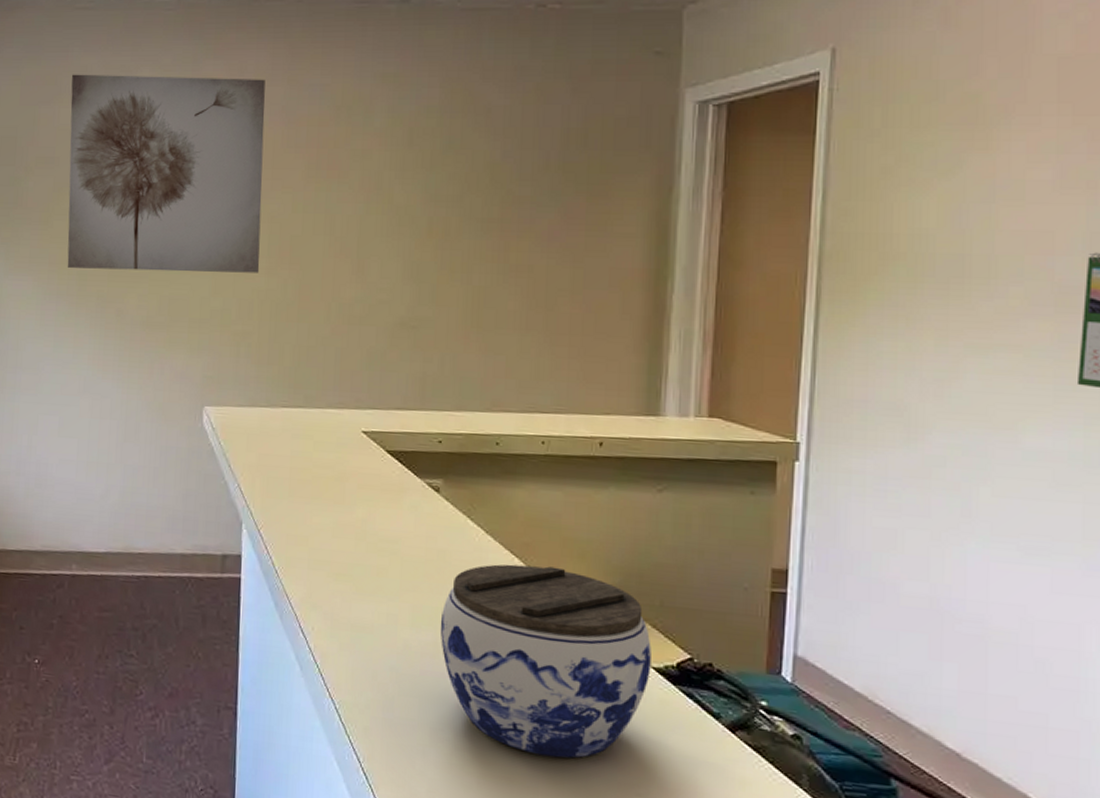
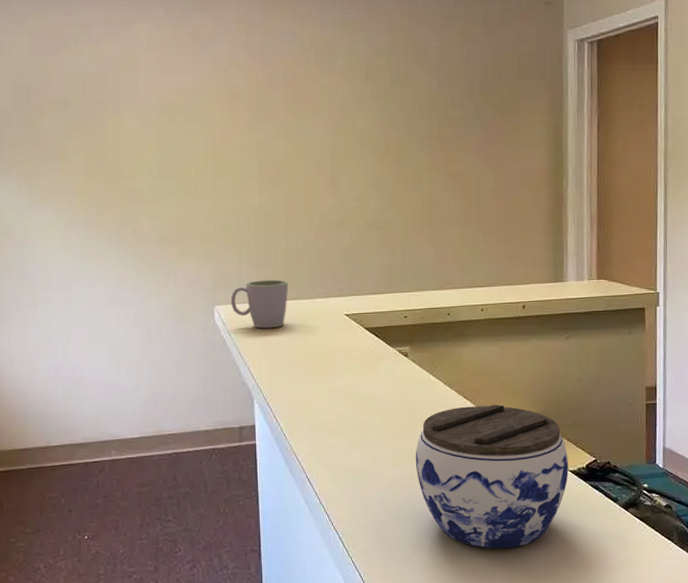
wall art: present [67,74,265,273] -> none [76,26,253,197]
mug: none [224,380,295,440] -> present [231,279,289,329]

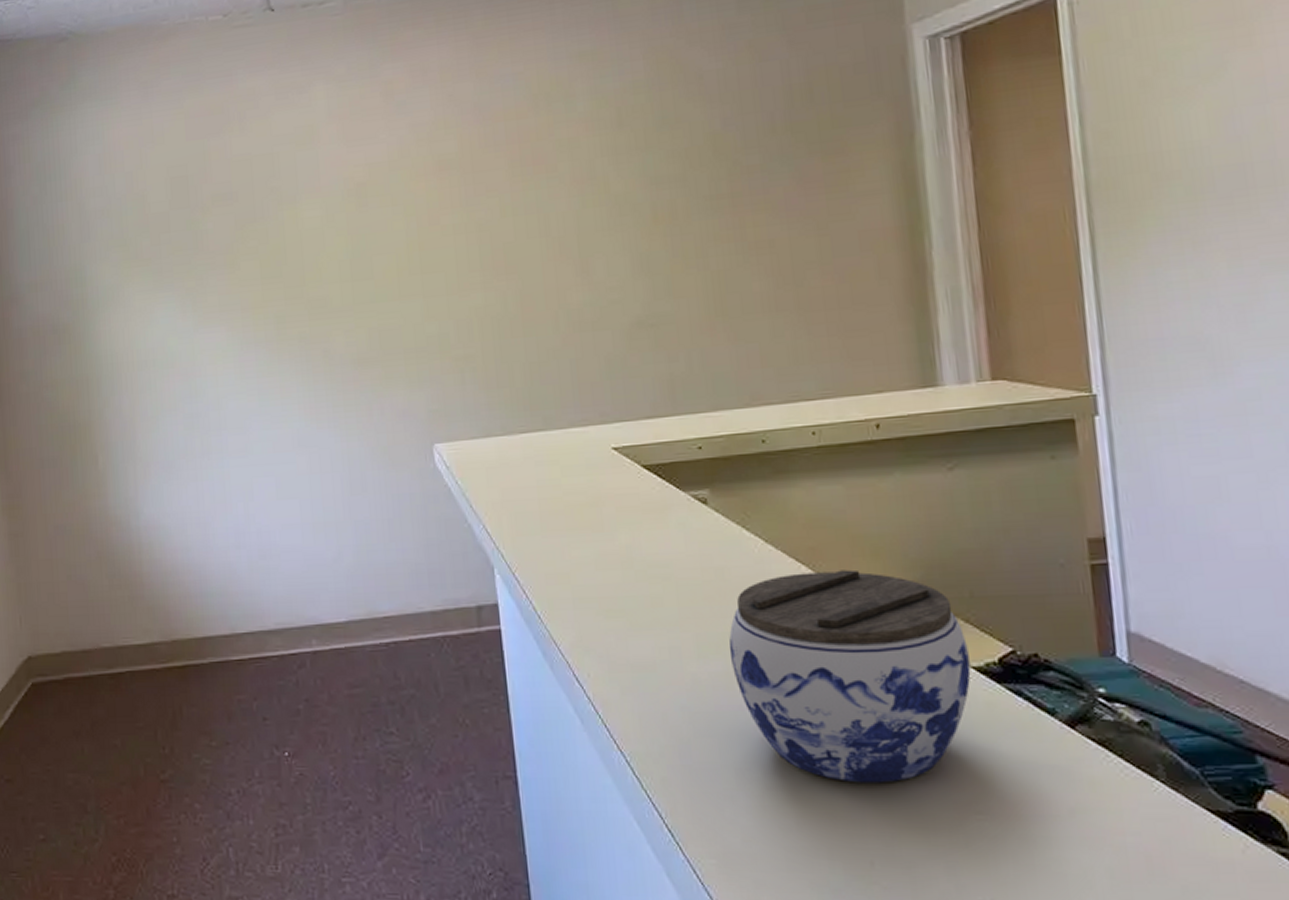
mug: present [231,279,289,329] -> none [454,404,532,472]

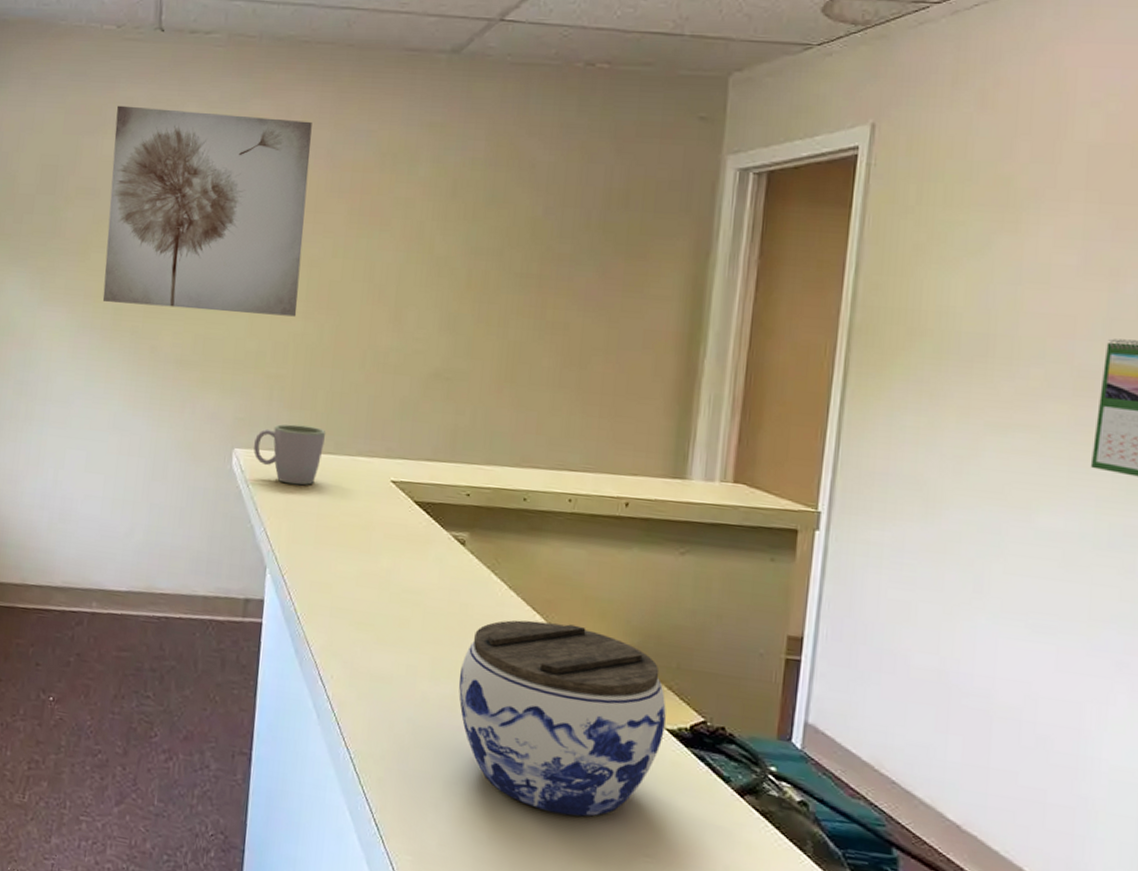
wall art: none [239,76,474,311] -> present [102,105,312,317]
mug: none [454,404,532,472] -> present [253,424,326,486]

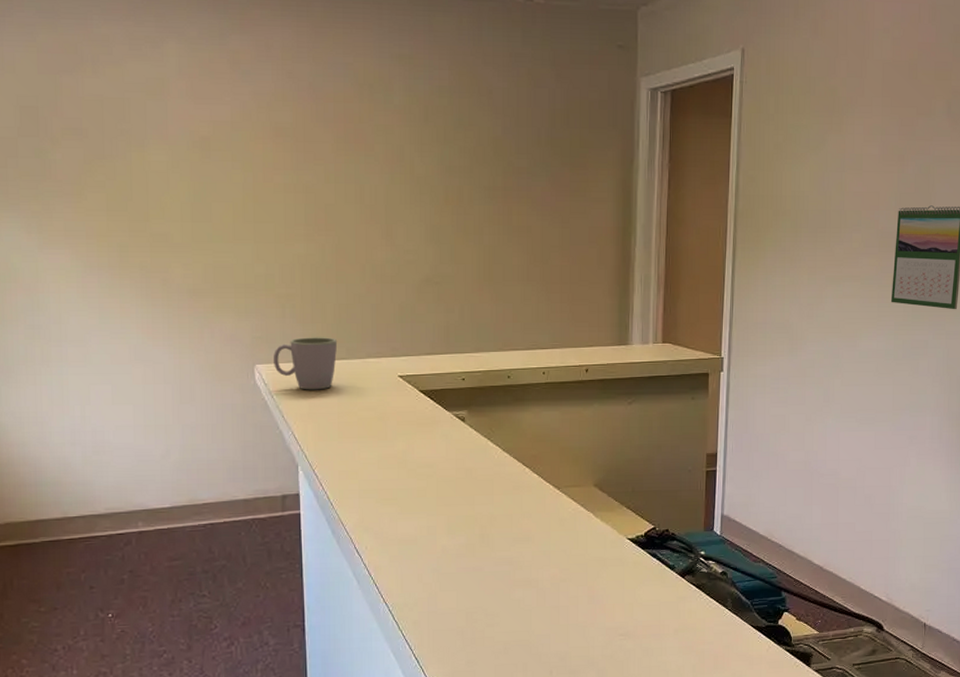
wall art: present [102,105,312,317] -> none [94,43,298,241]
jar: present [458,620,666,817] -> none [470,471,627,619]

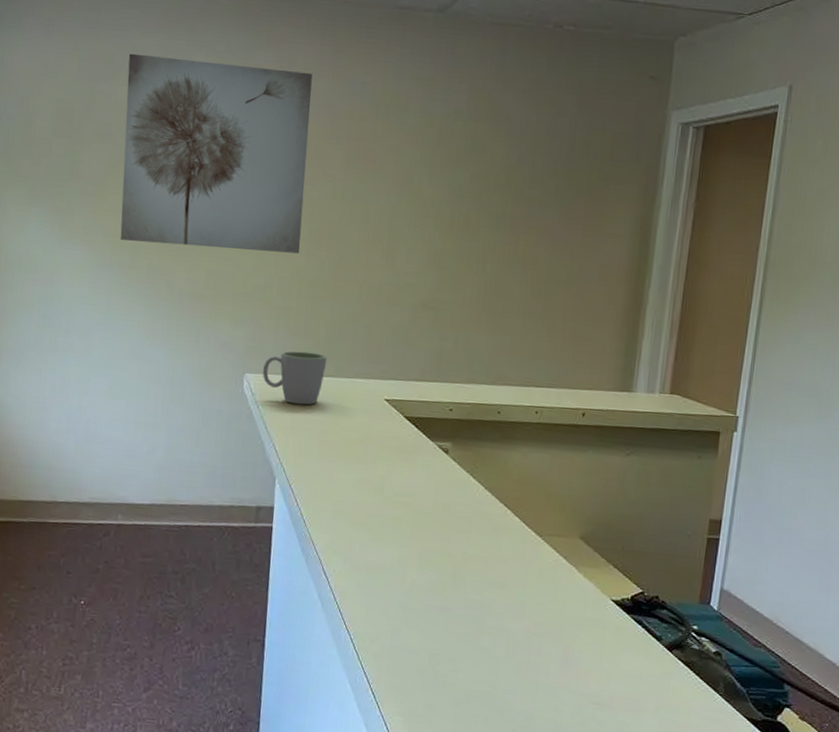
wall art: none [94,43,298,241] -> present [120,53,312,254]

